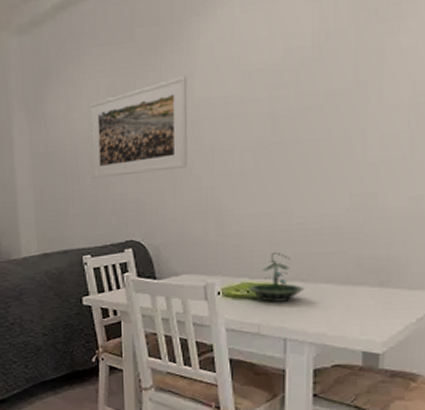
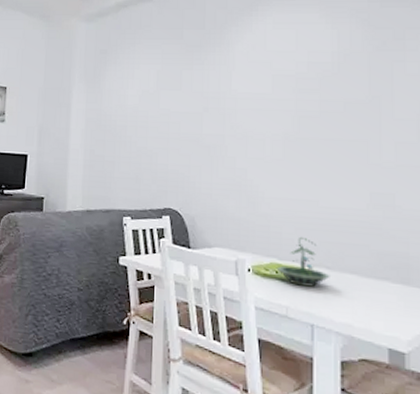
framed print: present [89,76,188,179] -> none [137,72,226,149]

